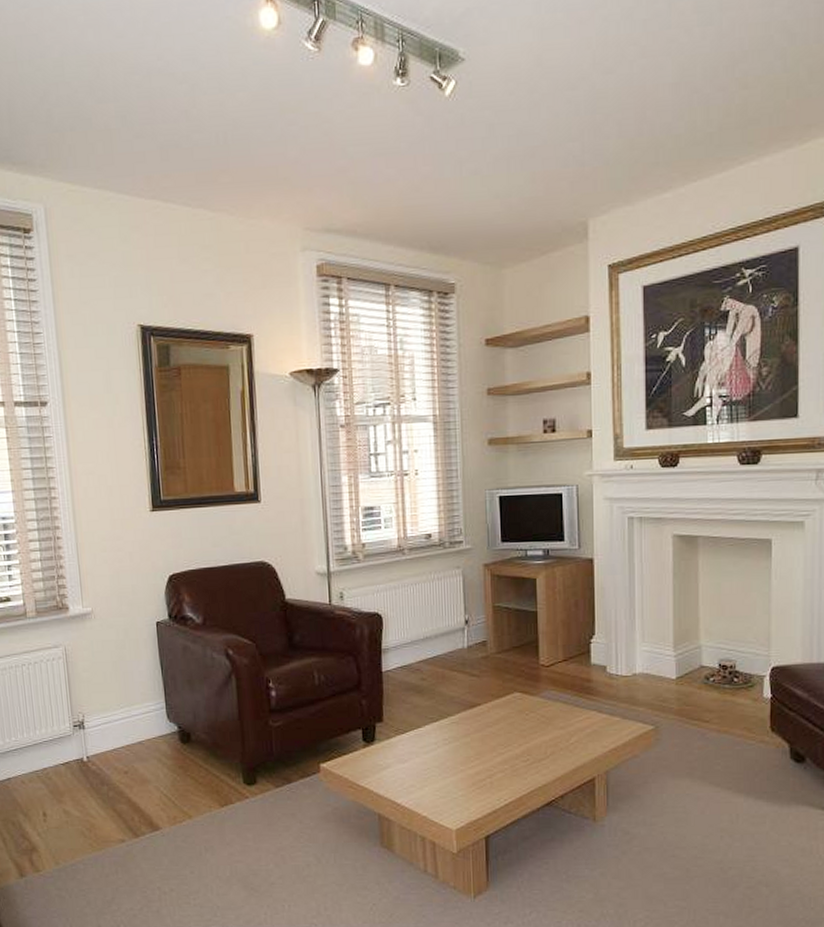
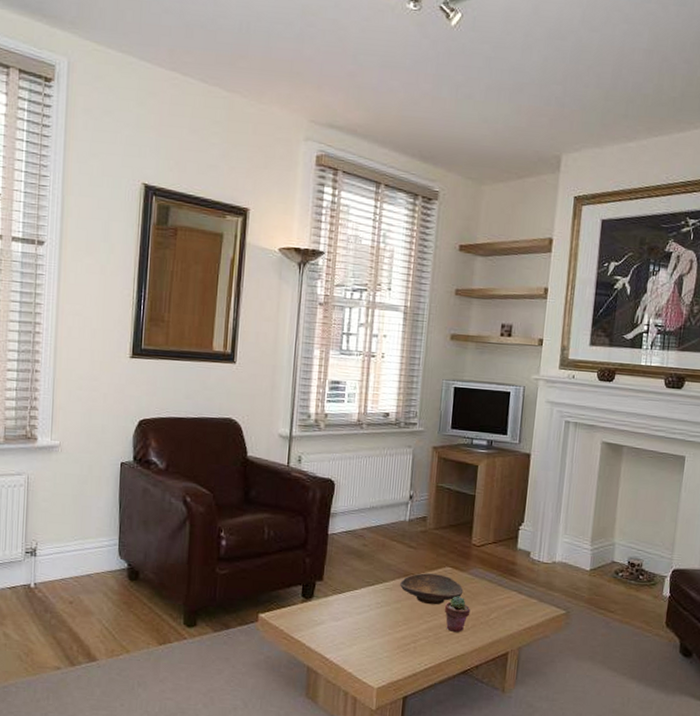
decorative bowl: none [467,701,537,735] -> present [400,573,464,605]
potted succulent: none [518,722,548,761] -> present [444,596,471,632]

